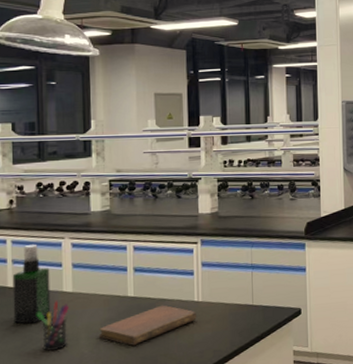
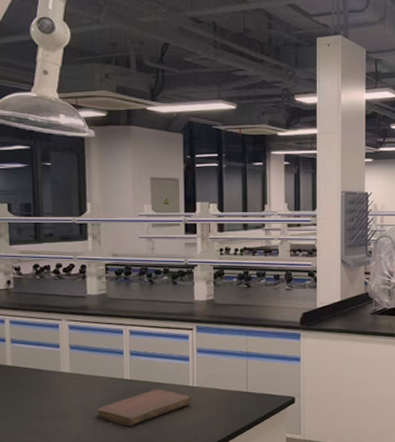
spray bottle: present [12,244,51,324] -> none [11,324,49,402]
pen holder: present [36,301,69,351] -> none [35,381,67,428]

